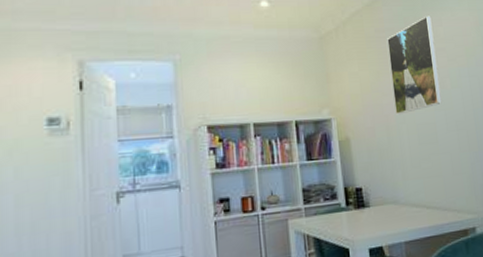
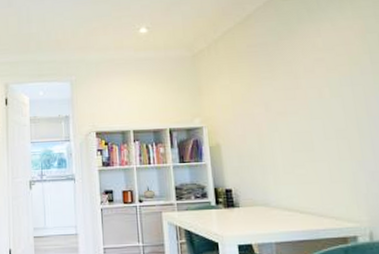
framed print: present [387,16,442,115] -> none [259,27,319,124]

